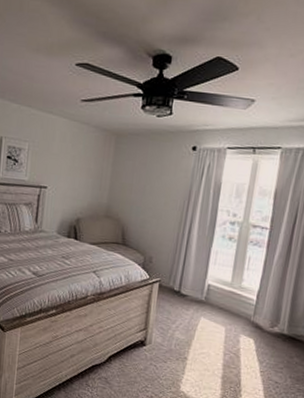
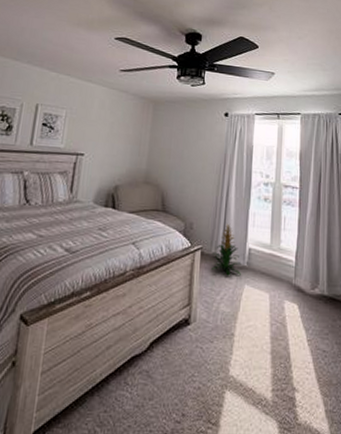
indoor plant: none [169,259,198,308] -> present [211,223,241,276]

